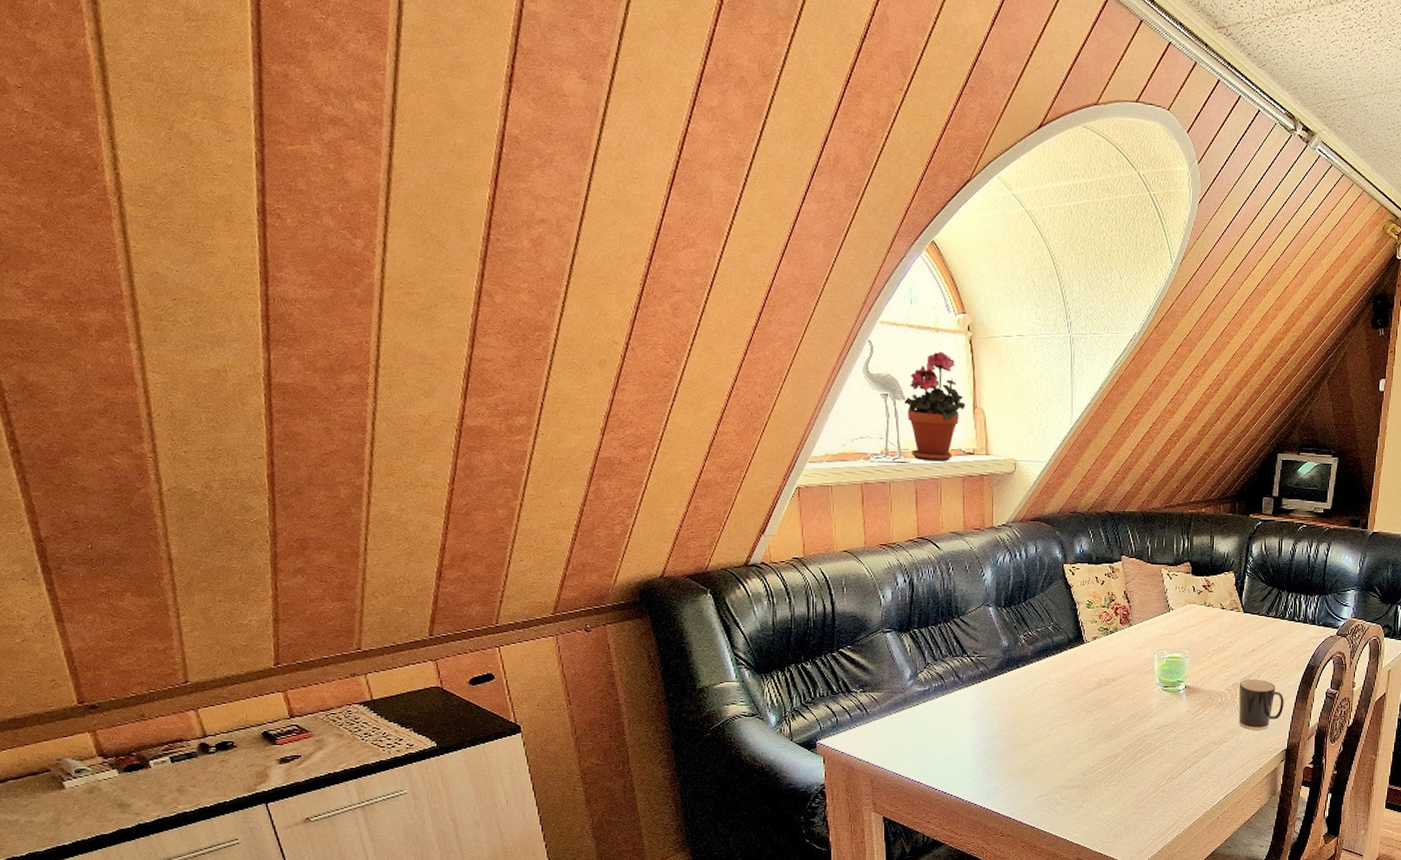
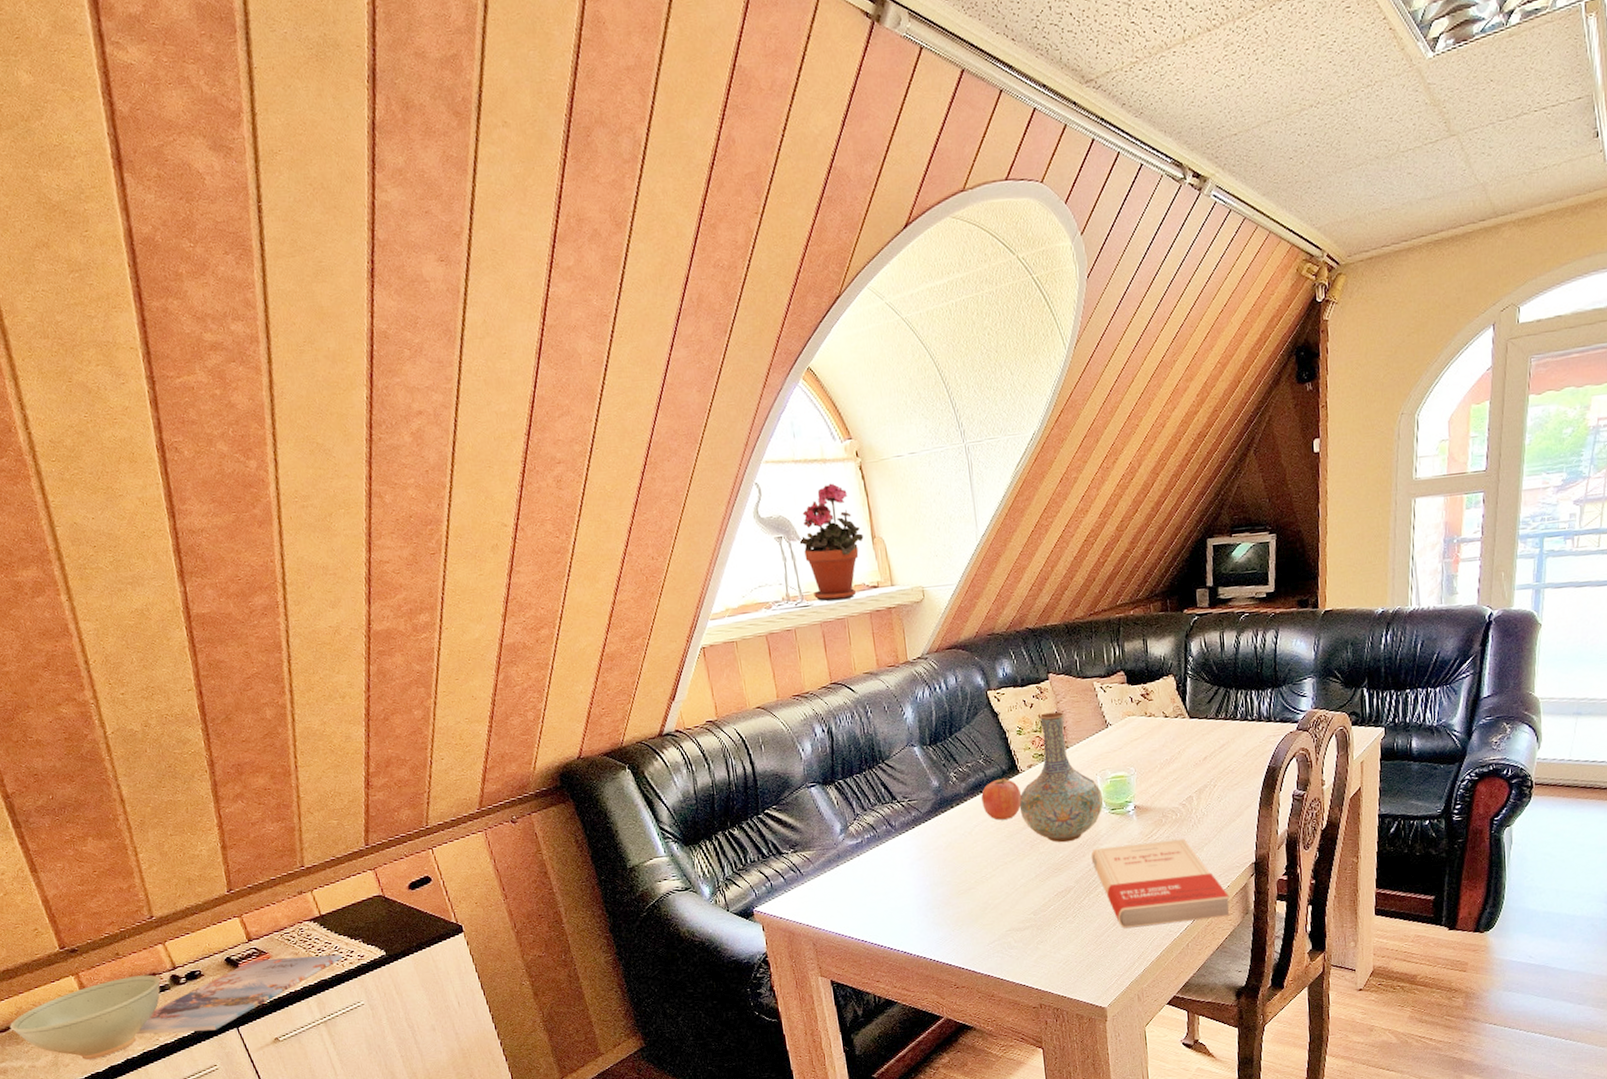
bowl: none [9,740,187,820] -> present [9,974,161,1060]
magazine: none [153,737,390,804] -> present [136,954,342,1035]
fruit: none [1047,646,1084,684] -> present [981,778,1022,820]
vase: none [1080,591,1158,712] -> present [1019,711,1104,843]
book: none [1140,720,1261,797] -> present [1091,838,1230,929]
mug: present [1238,680,1284,730] -> none [1193,789,1247,846]

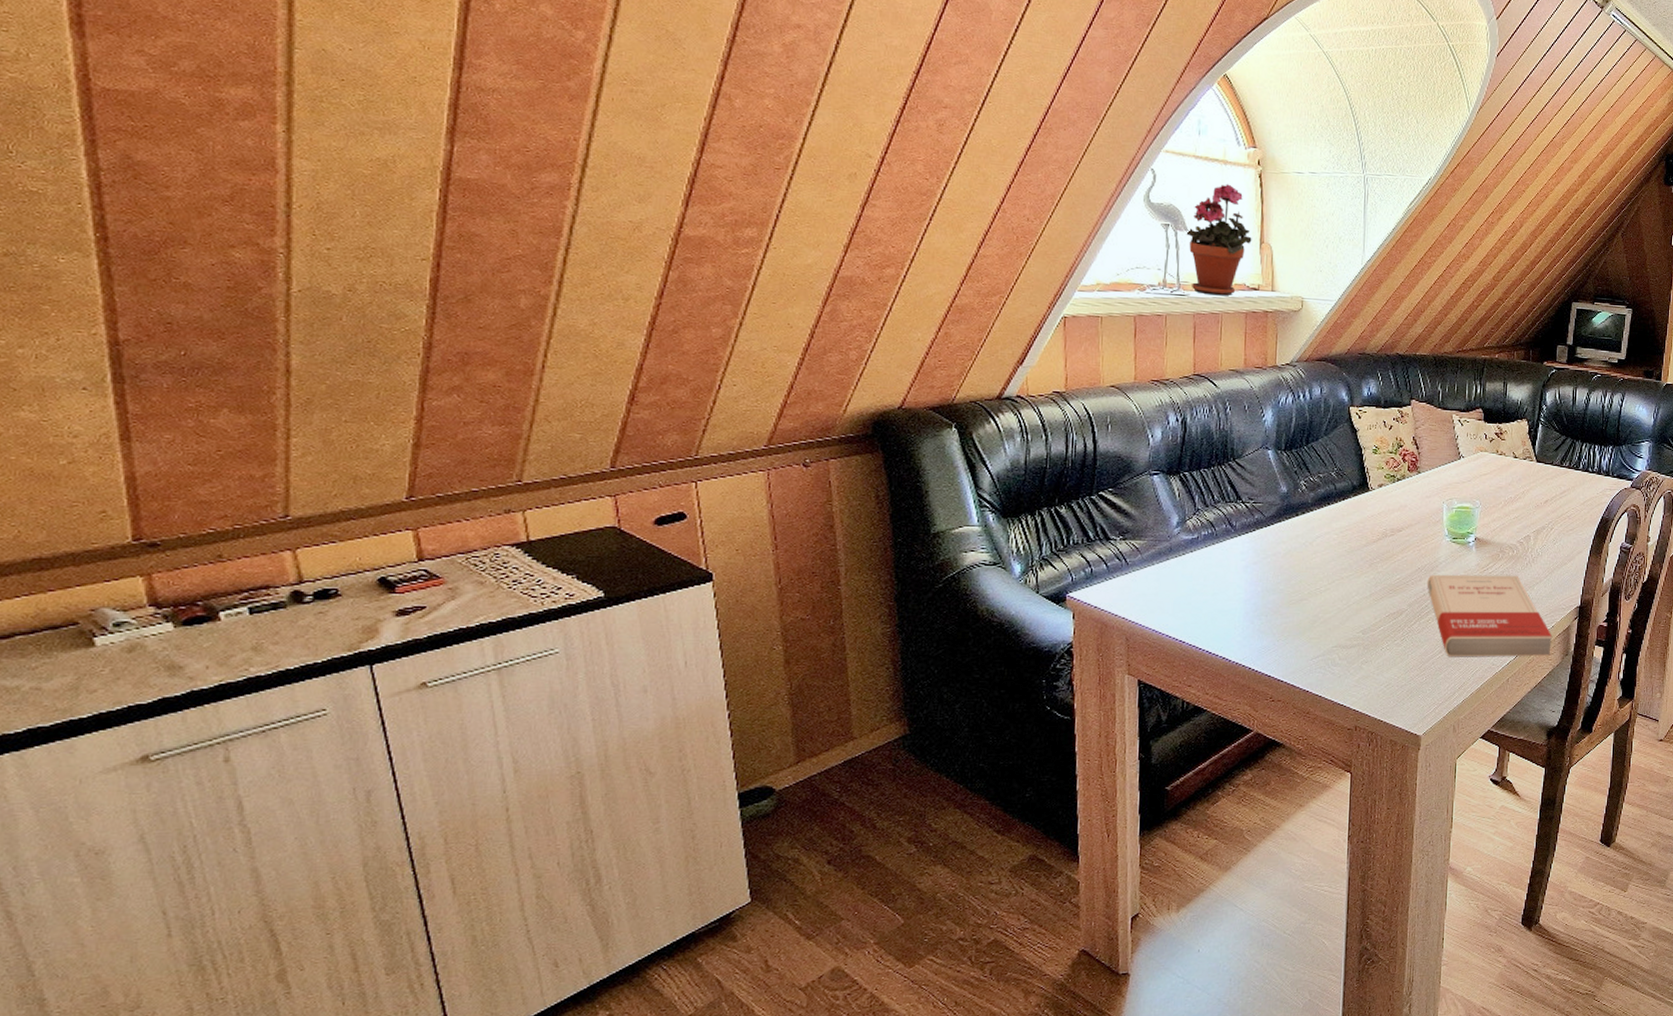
bowl: present [9,974,161,1060] -> none [17,586,274,686]
magazine: present [136,954,342,1035] -> none [217,585,544,665]
fruit: present [981,778,1022,820] -> none [1328,493,1369,535]
vase: present [1019,711,1104,843] -> none [1364,436,1447,565]

